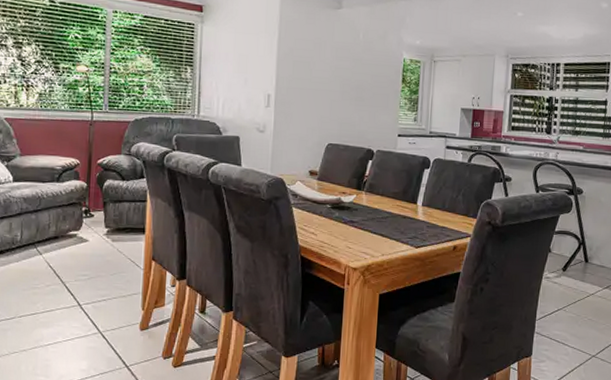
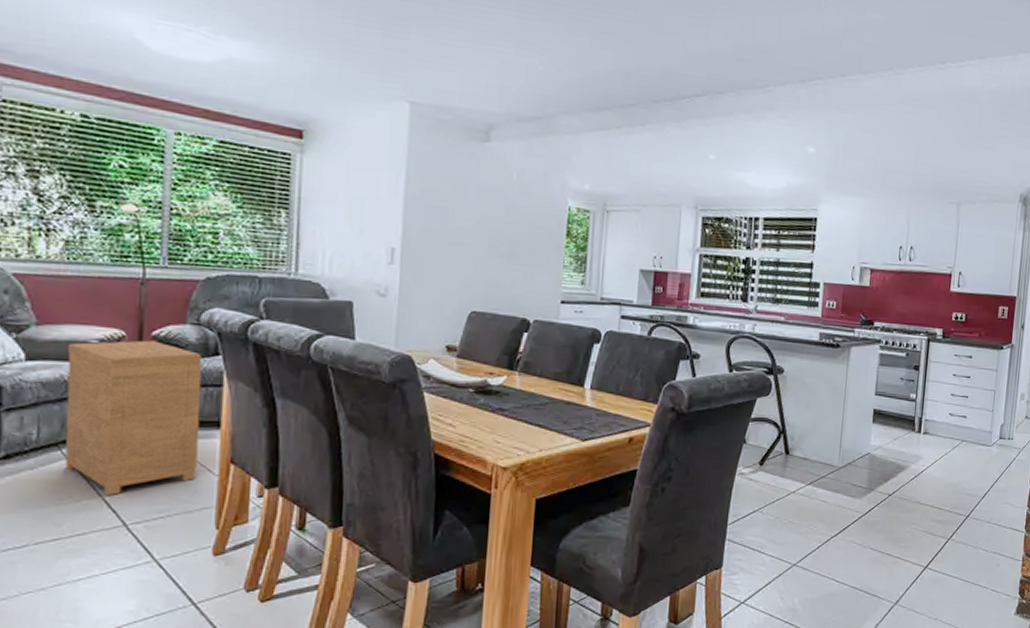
nightstand: none [39,167,132,282] -> present [65,340,202,495]

